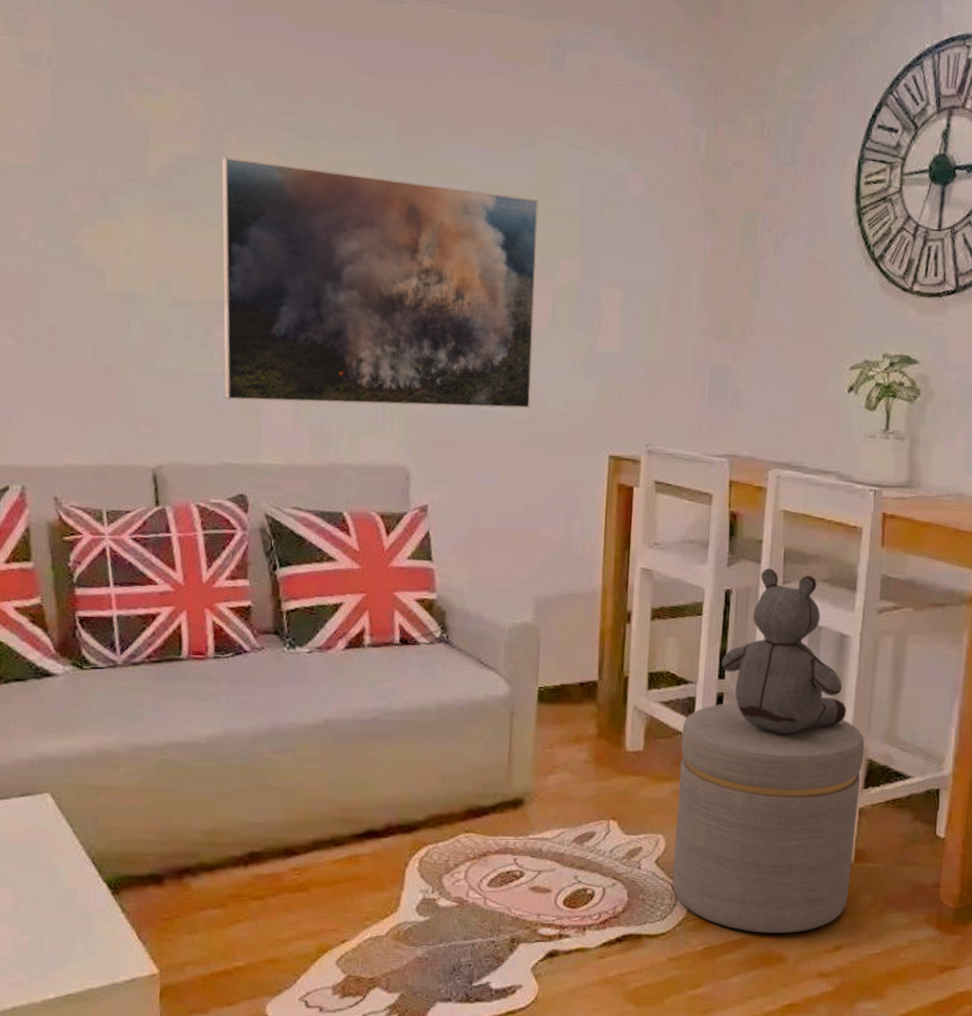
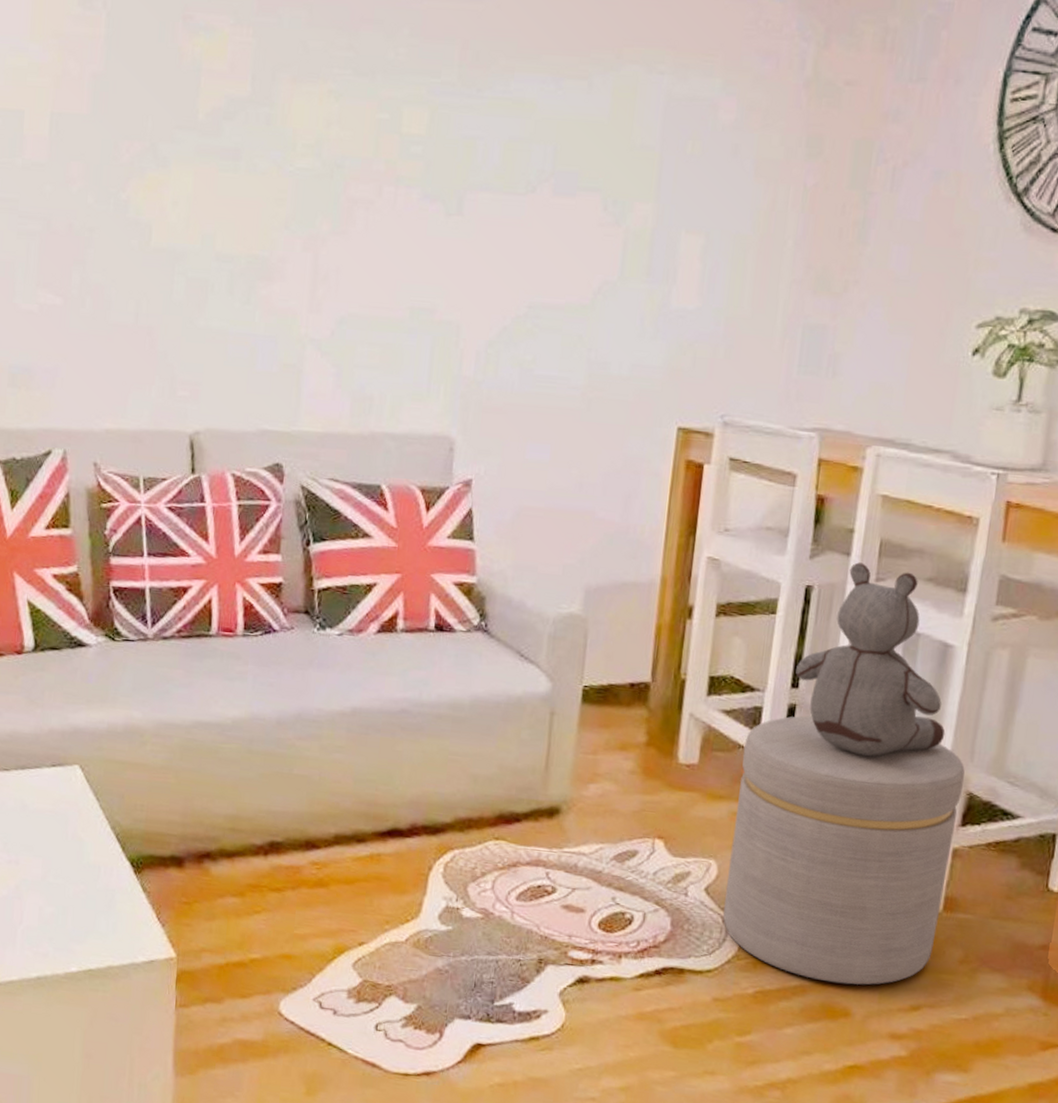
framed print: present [221,157,539,409] -> none [264,99,613,373]

